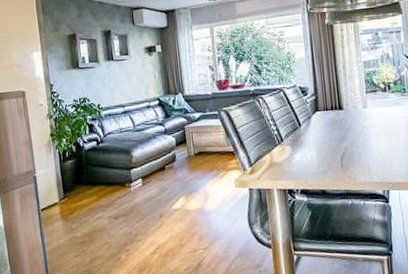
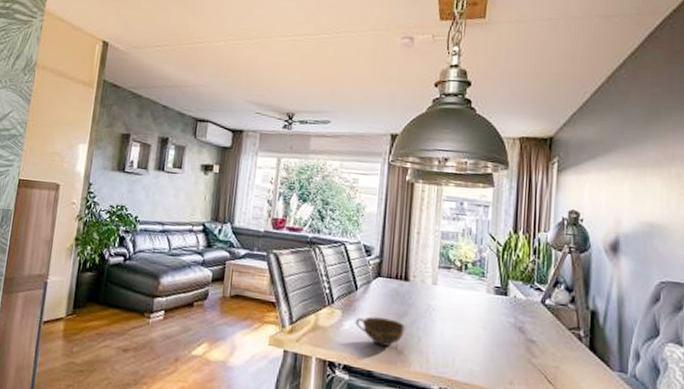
cup: none [304,144,347,168] -> present [356,316,405,347]

